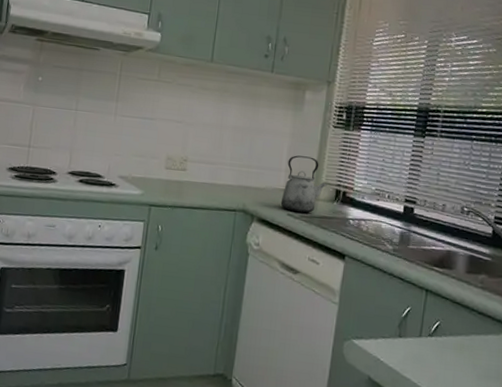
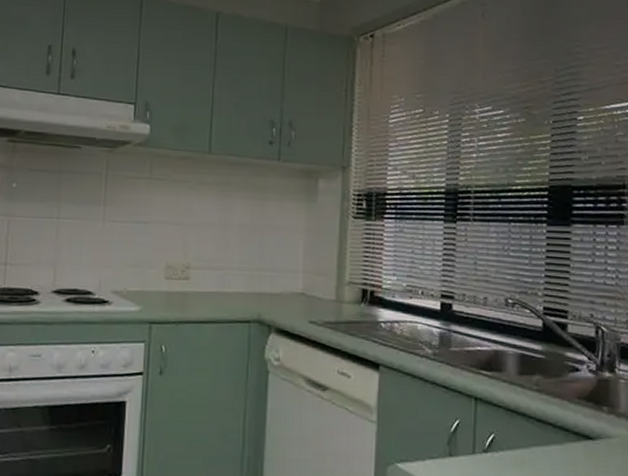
kettle: present [280,155,327,214] -> none [300,253,352,319]

